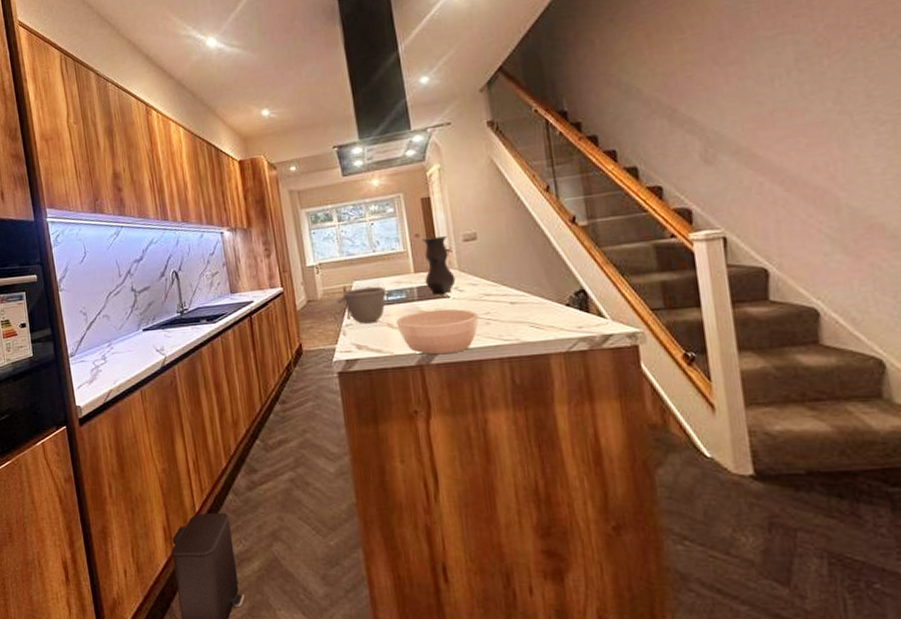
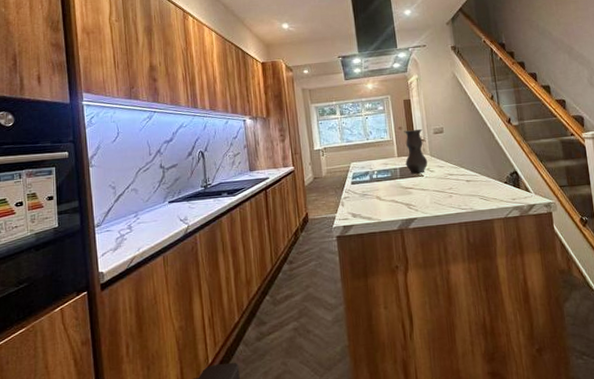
cooking pot: present [336,286,394,323] -> none [337,166,382,196]
bowl: present [396,308,479,355] -> none [383,185,445,221]

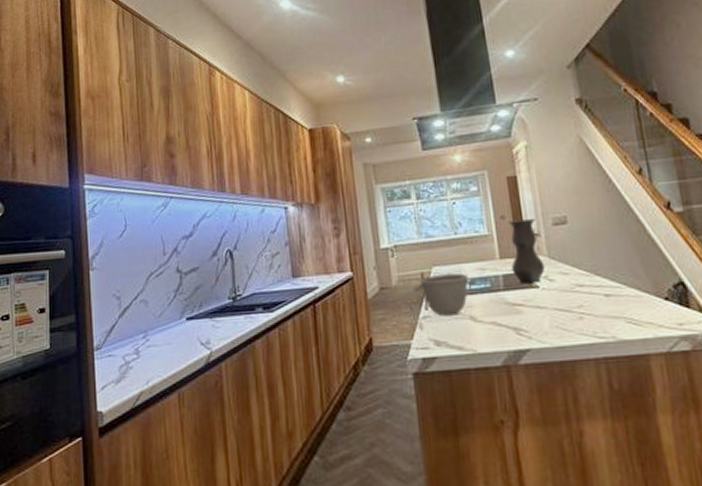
cooking pot: none [337,166,382,196] -> present [413,271,477,315]

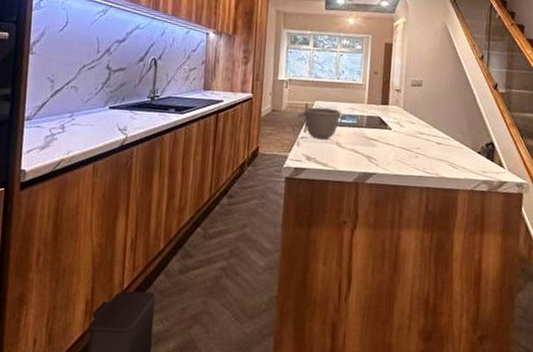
vase: present [508,219,545,284] -> none [374,77,400,126]

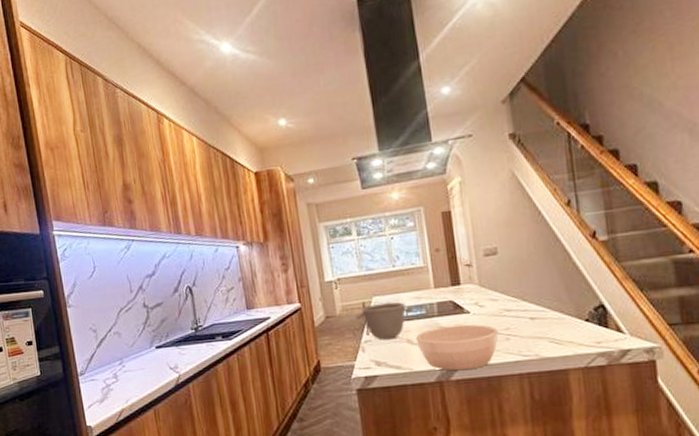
bowl: none [344,136,411,177] -> present [416,324,499,371]

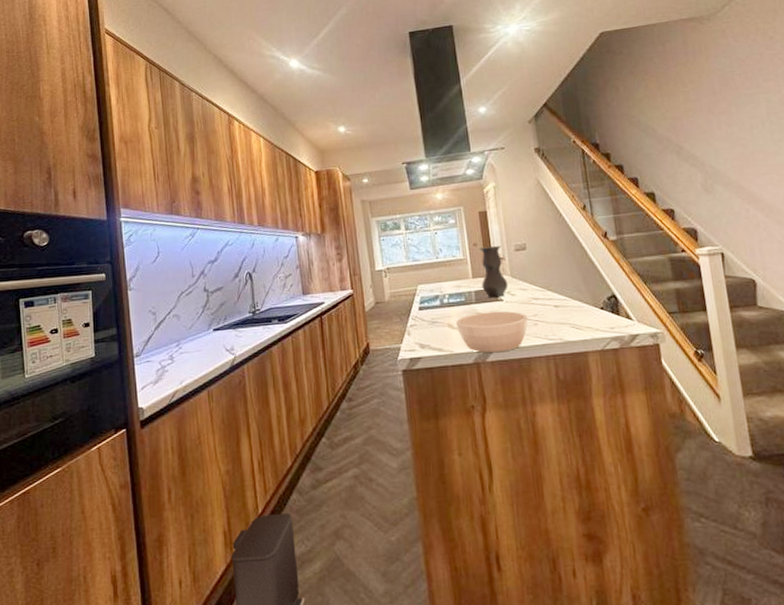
cooking pot: present [355,301,414,339] -> none [402,289,454,324]
vase: none [442,251,476,310] -> present [479,246,508,298]

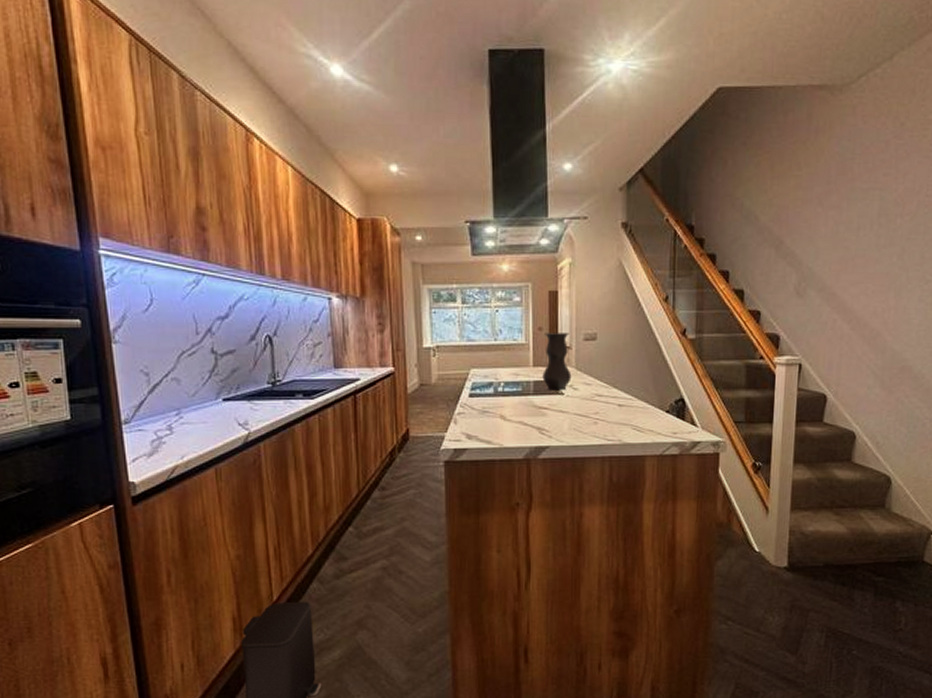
bowl: present [456,311,528,353] -> none [509,405,588,450]

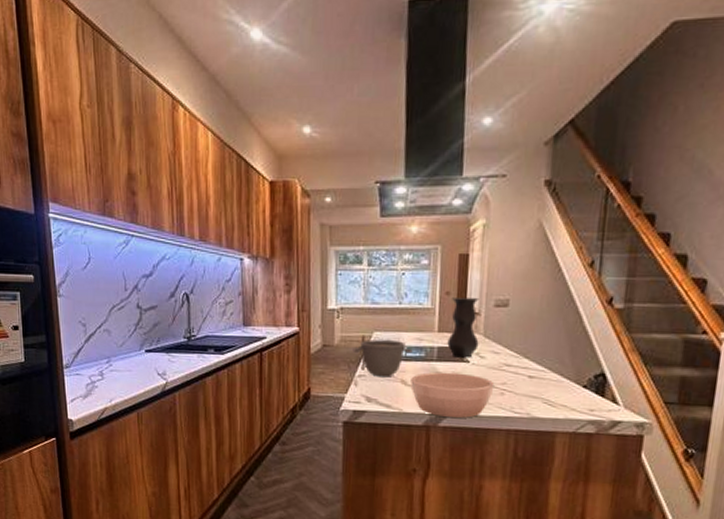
cooking pot: none [451,372,510,412] -> present [353,335,413,376]
bowl: none [509,405,588,450] -> present [410,372,495,419]

